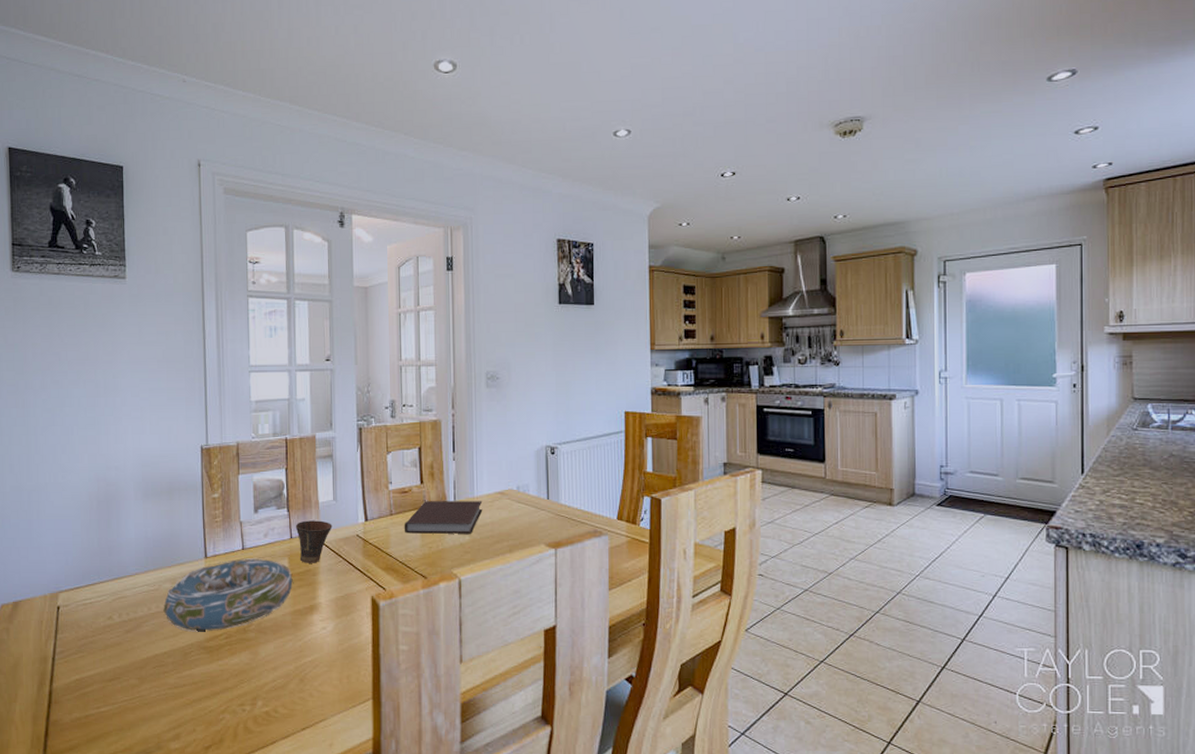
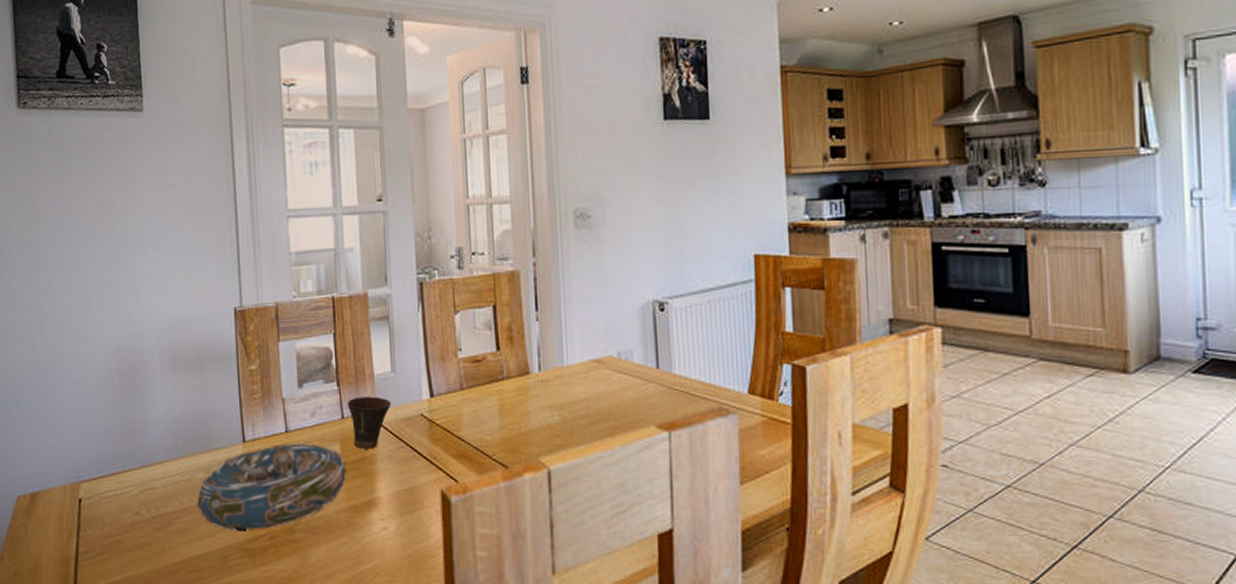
notebook: present [404,501,483,534] -> none [477,371,575,413]

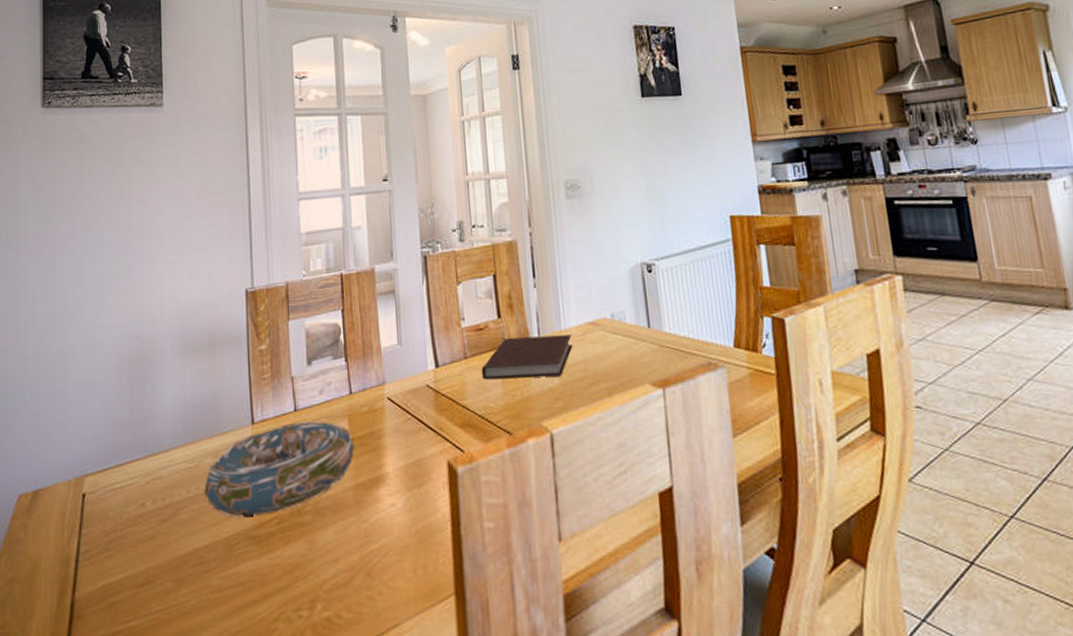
cup: present [347,397,391,449] -> none [355,370,398,424]
notebook: none [477,371,575,413] -> present [481,334,573,380]

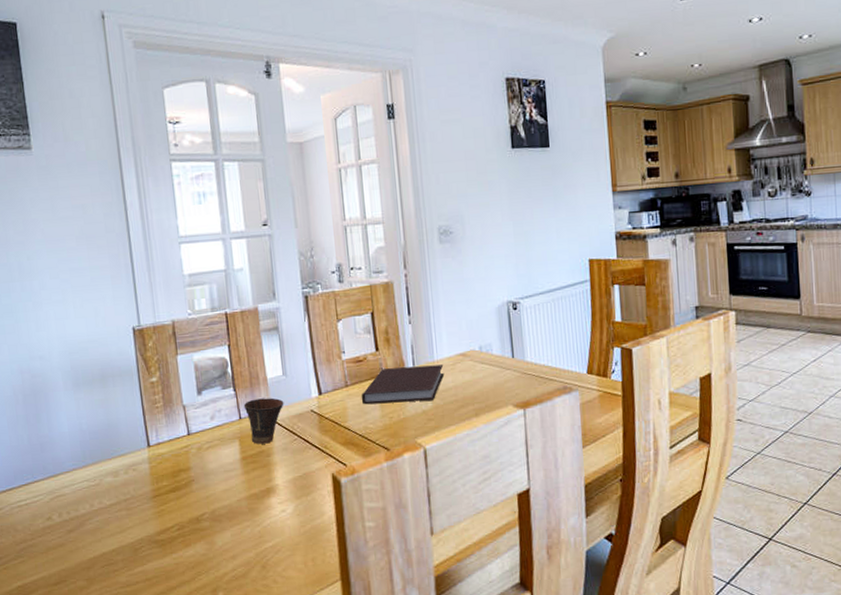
decorative bowl: present [204,421,356,518] -> none [106,443,247,526]
cup: none [355,370,398,424] -> present [243,397,284,444]

